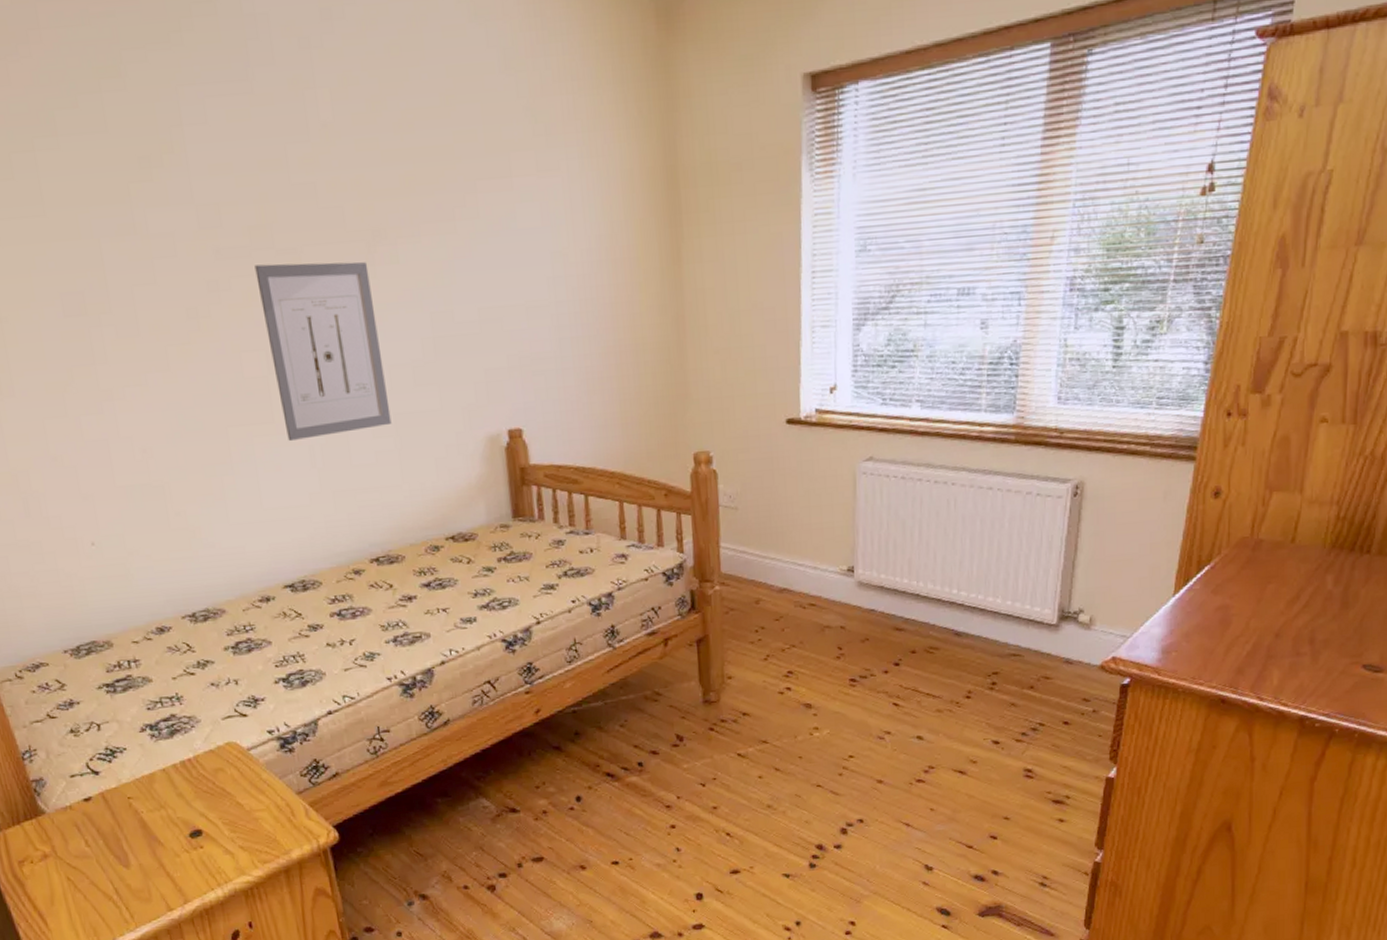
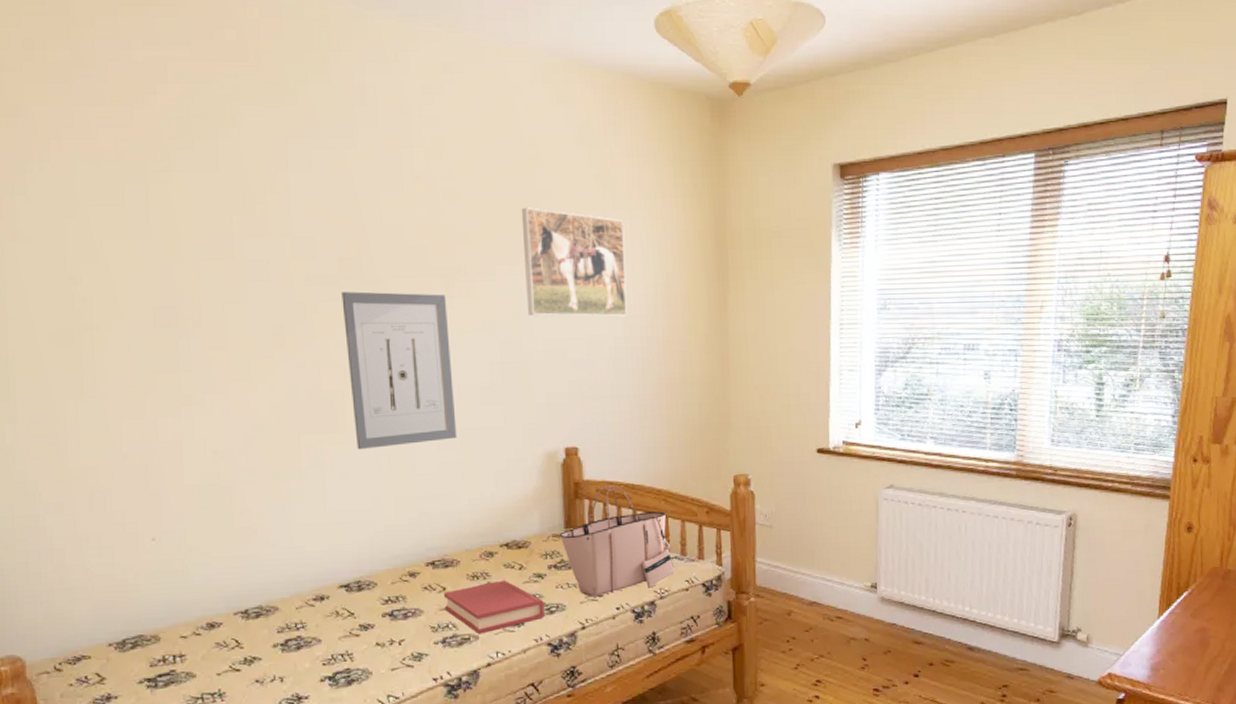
hardback book: none [390,574,497,632] -> present [443,580,545,635]
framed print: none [442,152,569,281] -> present [521,207,627,317]
tote bag: none [508,469,633,590] -> present [560,485,675,597]

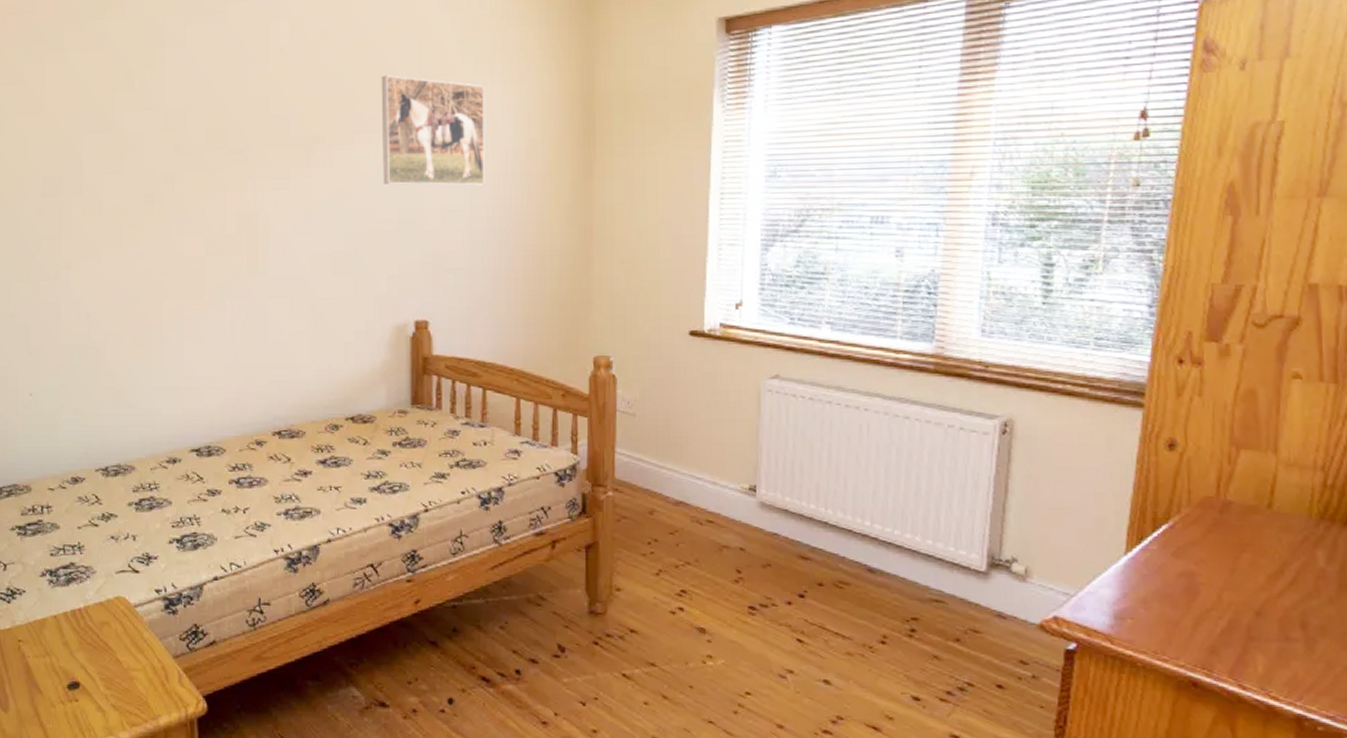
wall art: present [341,291,457,450] -> none [207,161,308,317]
hardback book: present [443,580,545,635] -> none [288,454,387,509]
tote bag: present [560,485,675,597] -> none [406,361,526,479]

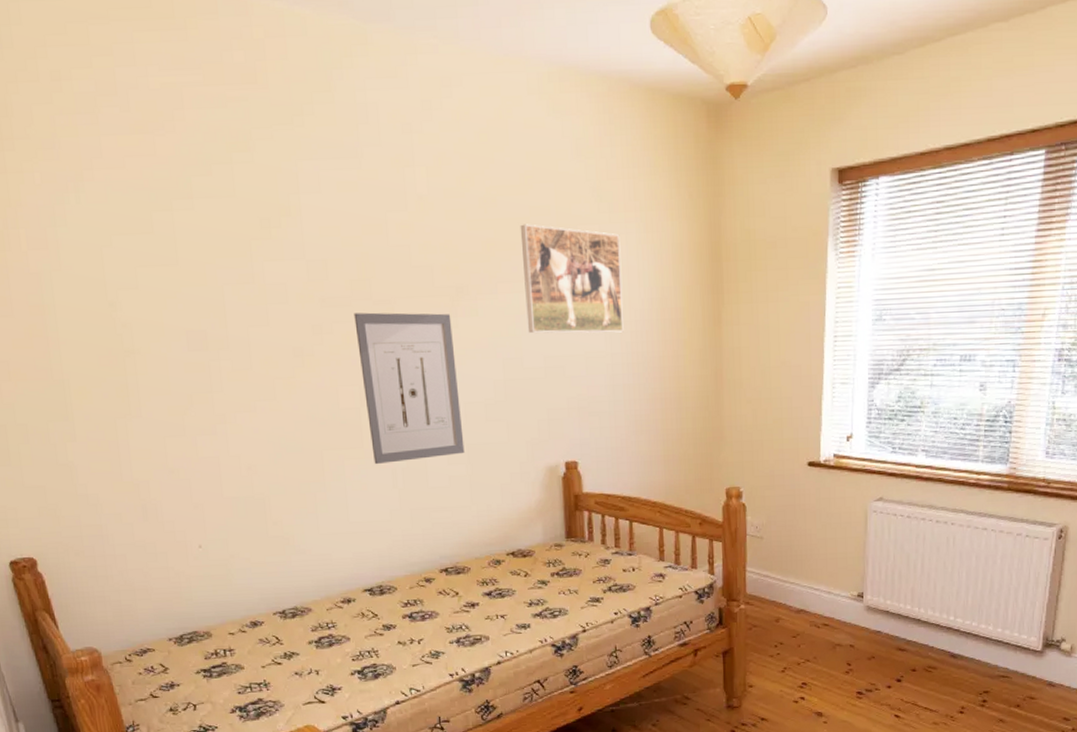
wall art: none [207,161,308,317] -> present [354,312,465,465]

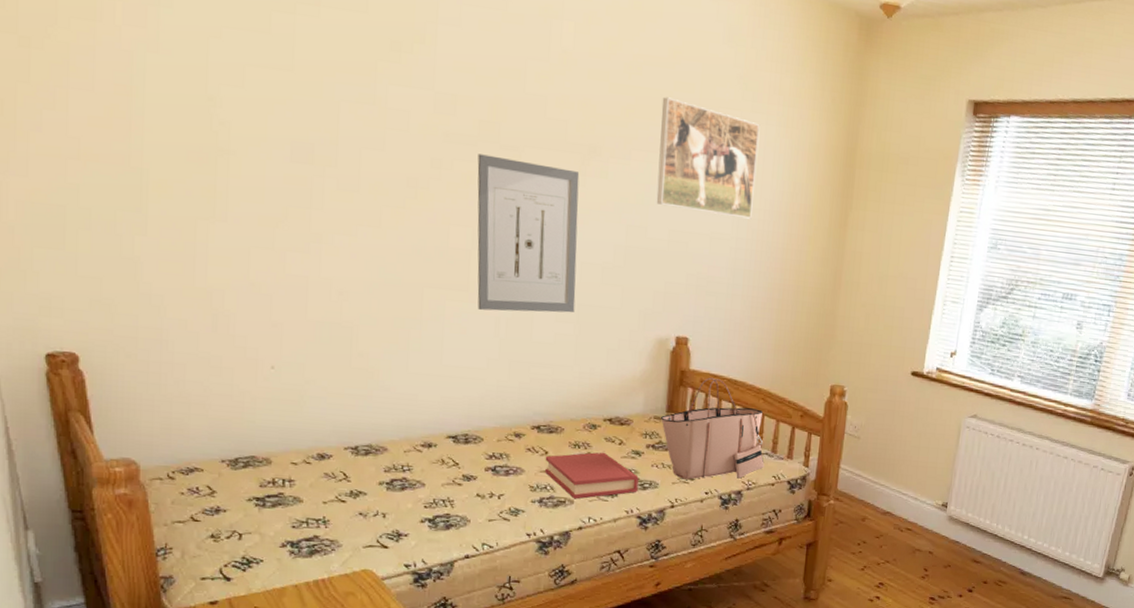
hardback book: none [456,586,549,635] -> present [545,452,639,499]
tote bag: none [561,497,669,603] -> present [661,377,764,480]

